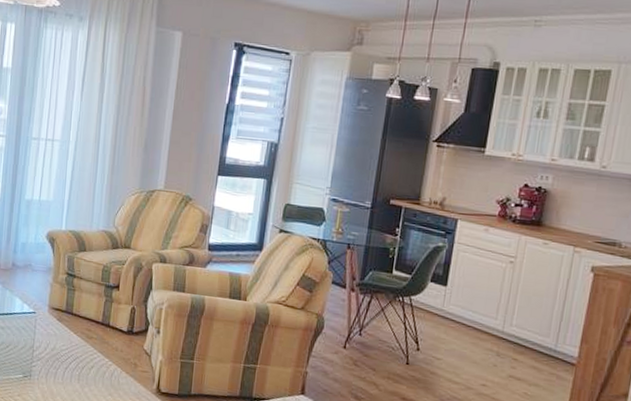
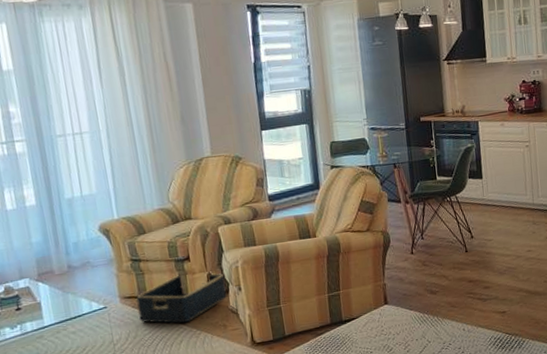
basket: none [61,300,147,350] -> present [136,273,227,323]

